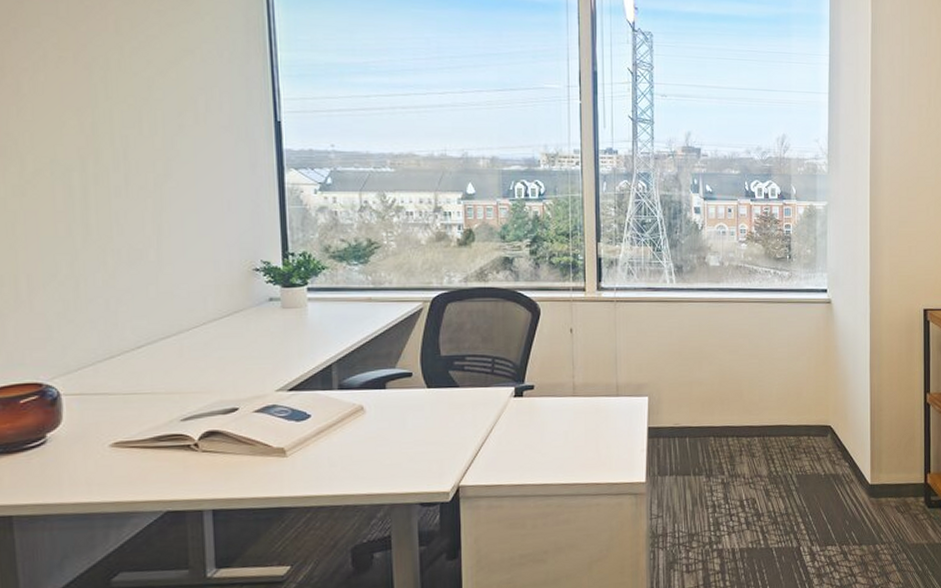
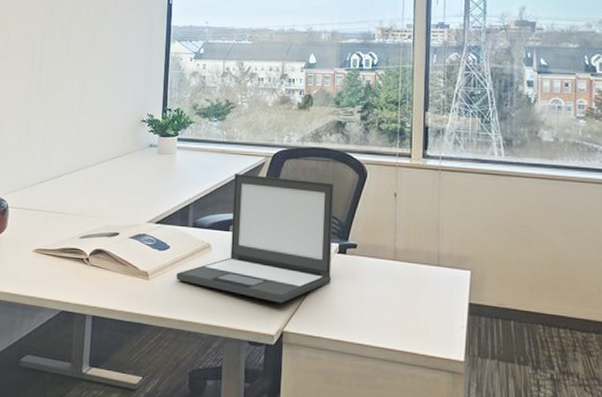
laptop: none [322,323,509,458] -> present [176,174,335,304]

